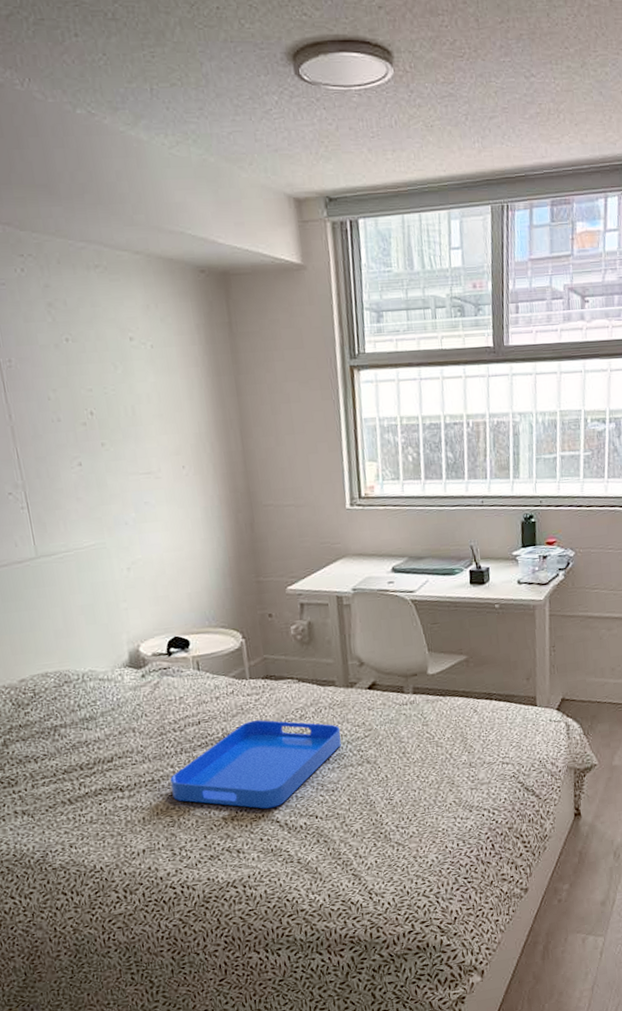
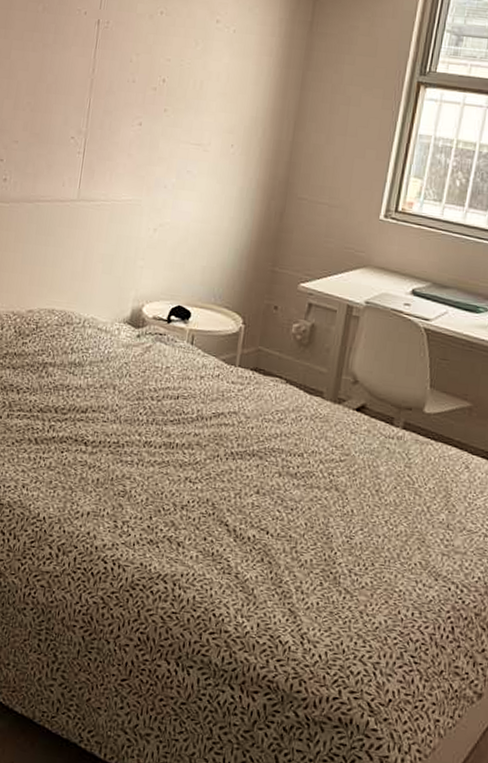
serving tray: present [170,720,341,809] -> none [131,410,316,509]

